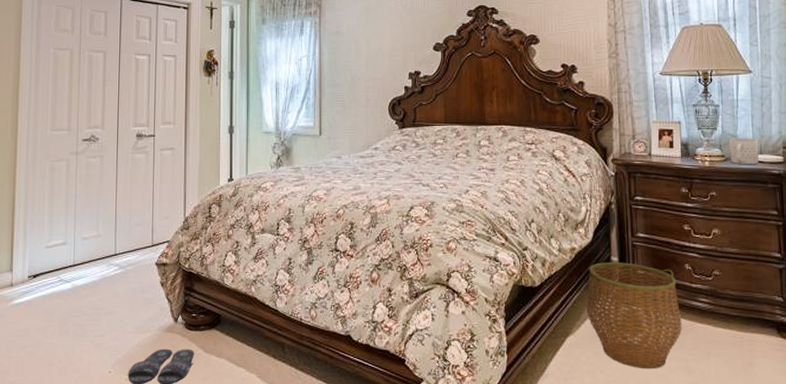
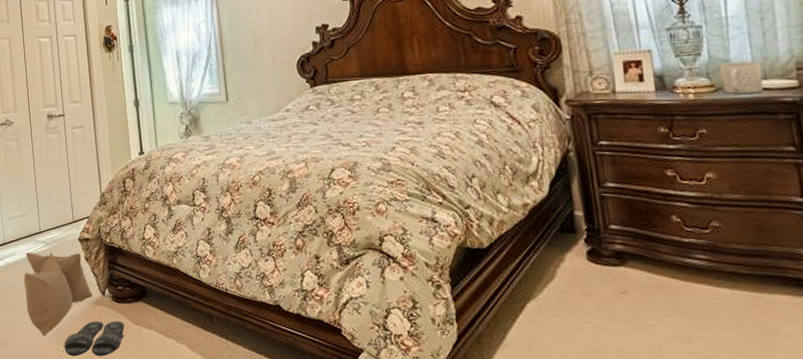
cushion: none [91,275,164,364] -> present [23,252,92,336]
basket: present [586,262,682,368] -> none [547,217,675,336]

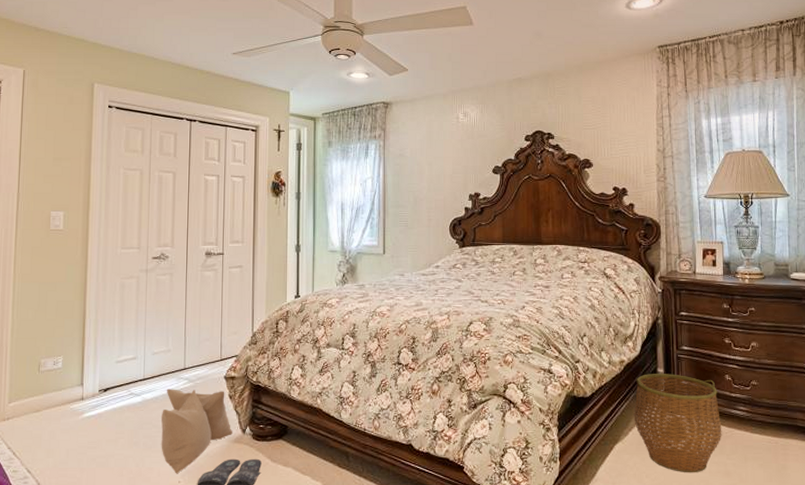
basket: none [547,217,675,336] -> present [634,374,722,472]
mug: present [720,61,763,94] -> none [768,257,795,282]

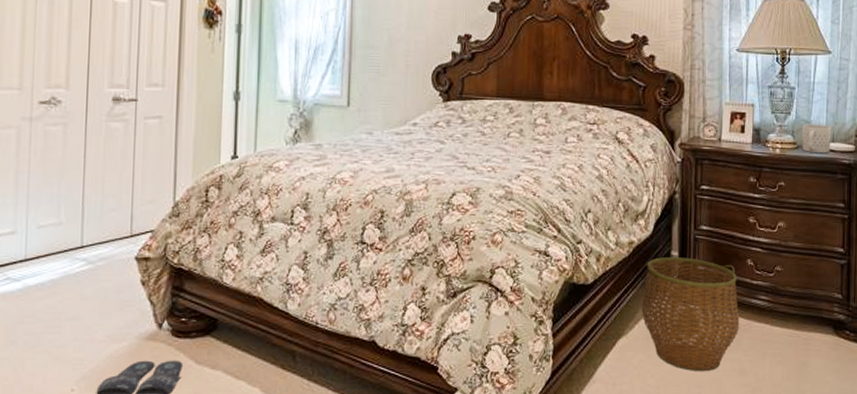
cushion: present [160,389,232,474] -> none [48,272,145,380]
mug: none [768,257,795,282] -> present [802,123,832,154]

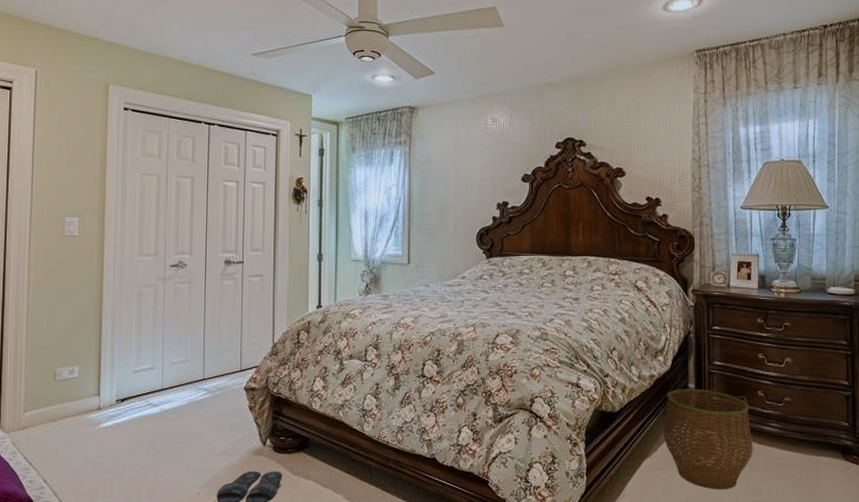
mug: present [802,123,832,154] -> none [805,270,832,297]

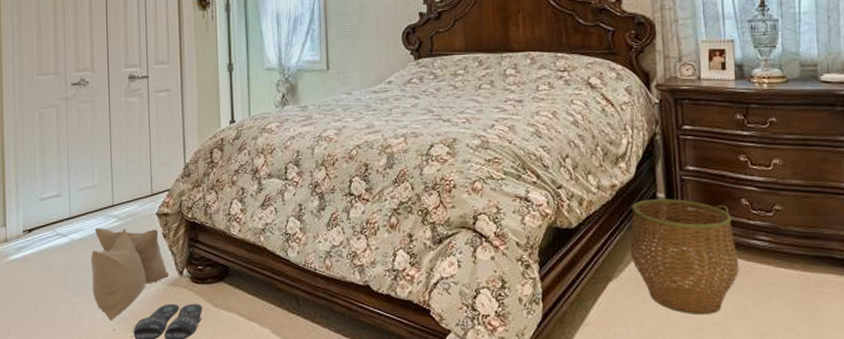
cushion: none [179,399,253,486] -> present [90,228,169,321]

